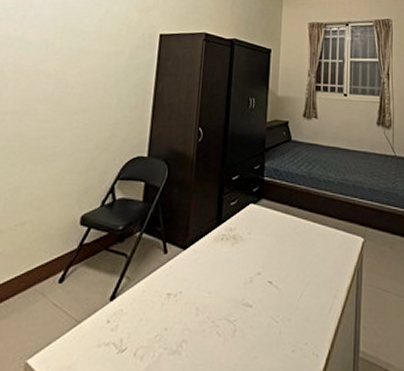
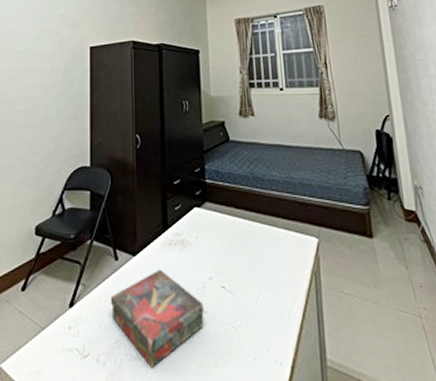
book: none [154,263,250,361] -> present [110,268,204,368]

